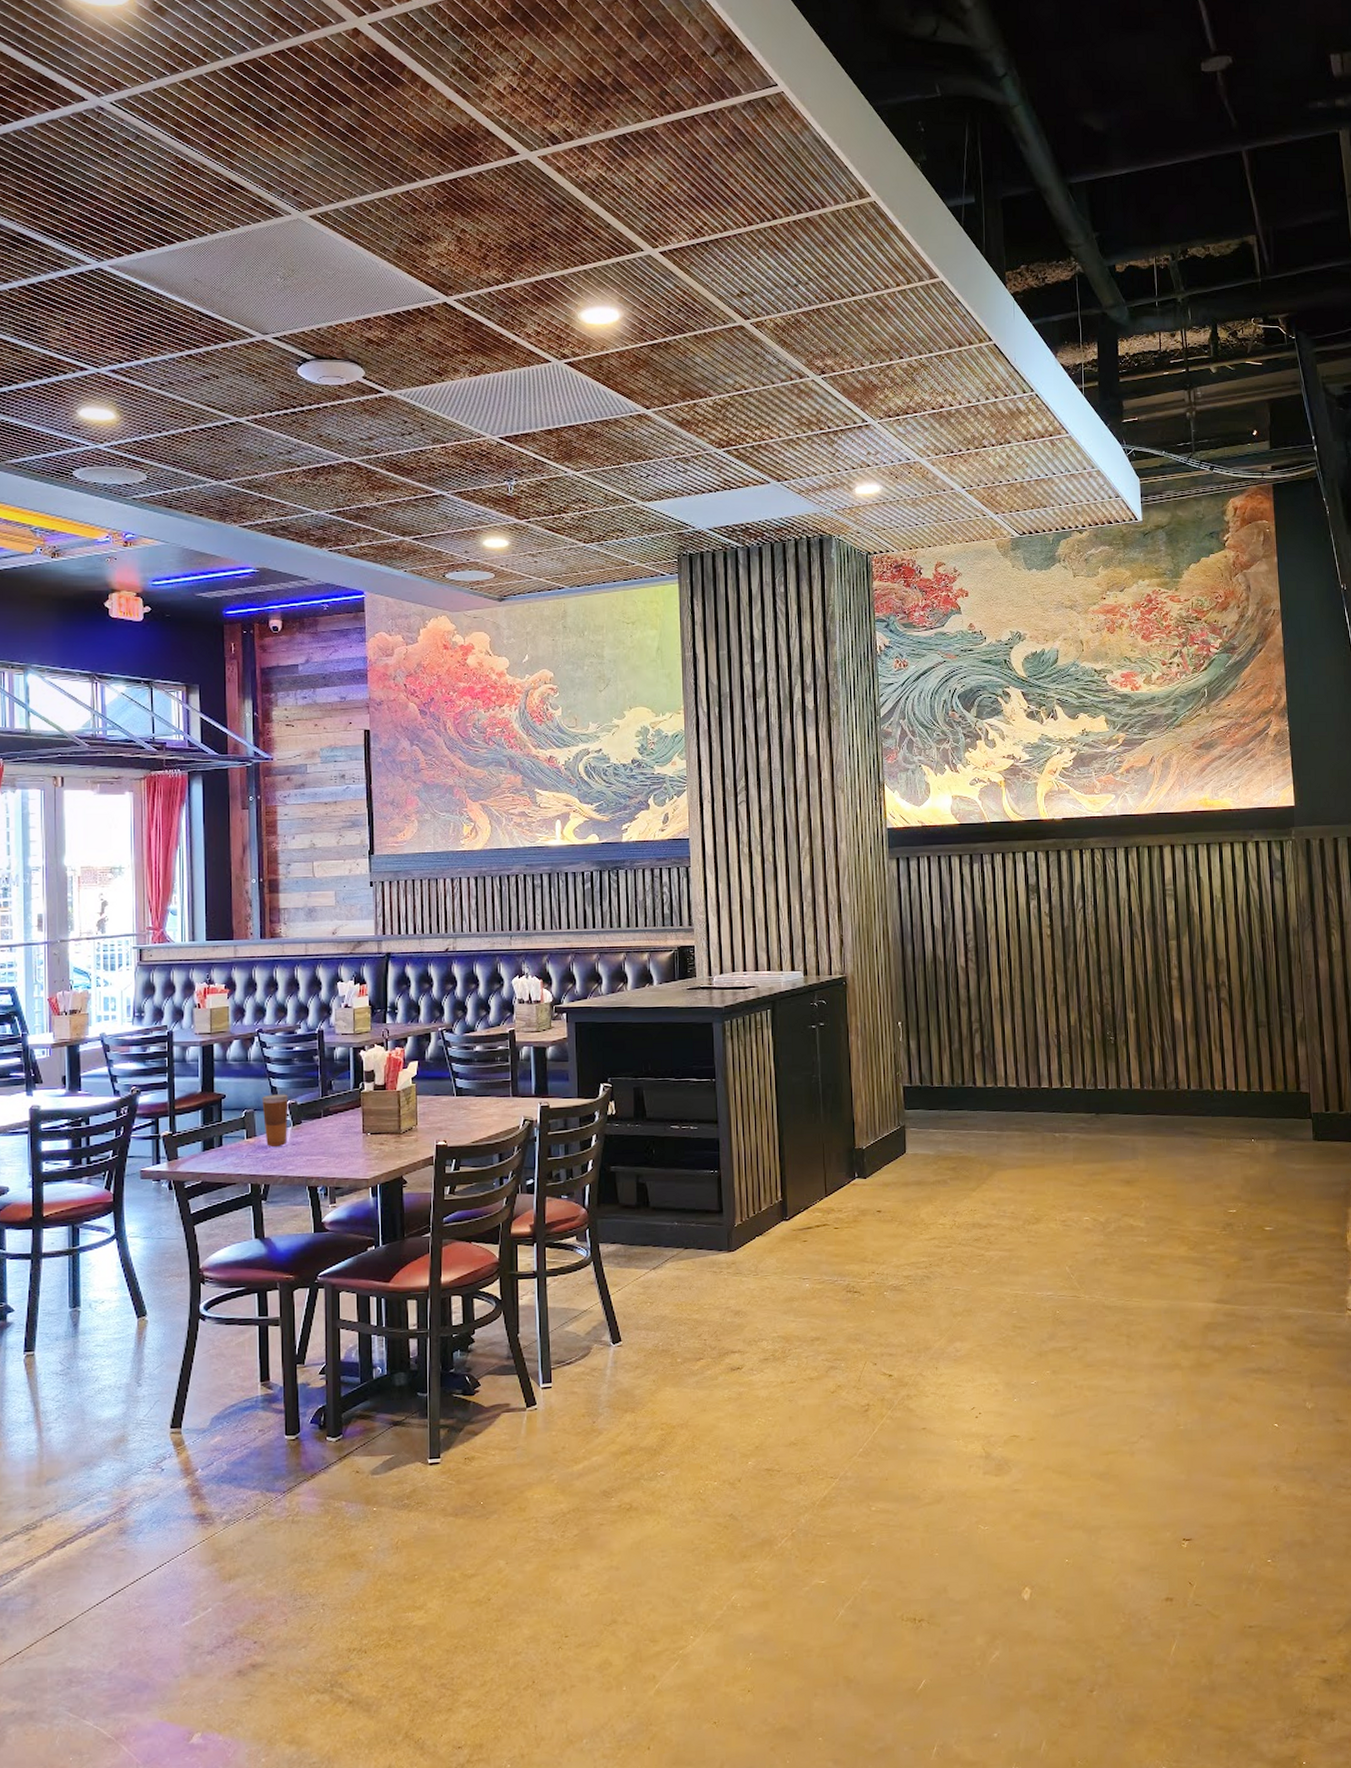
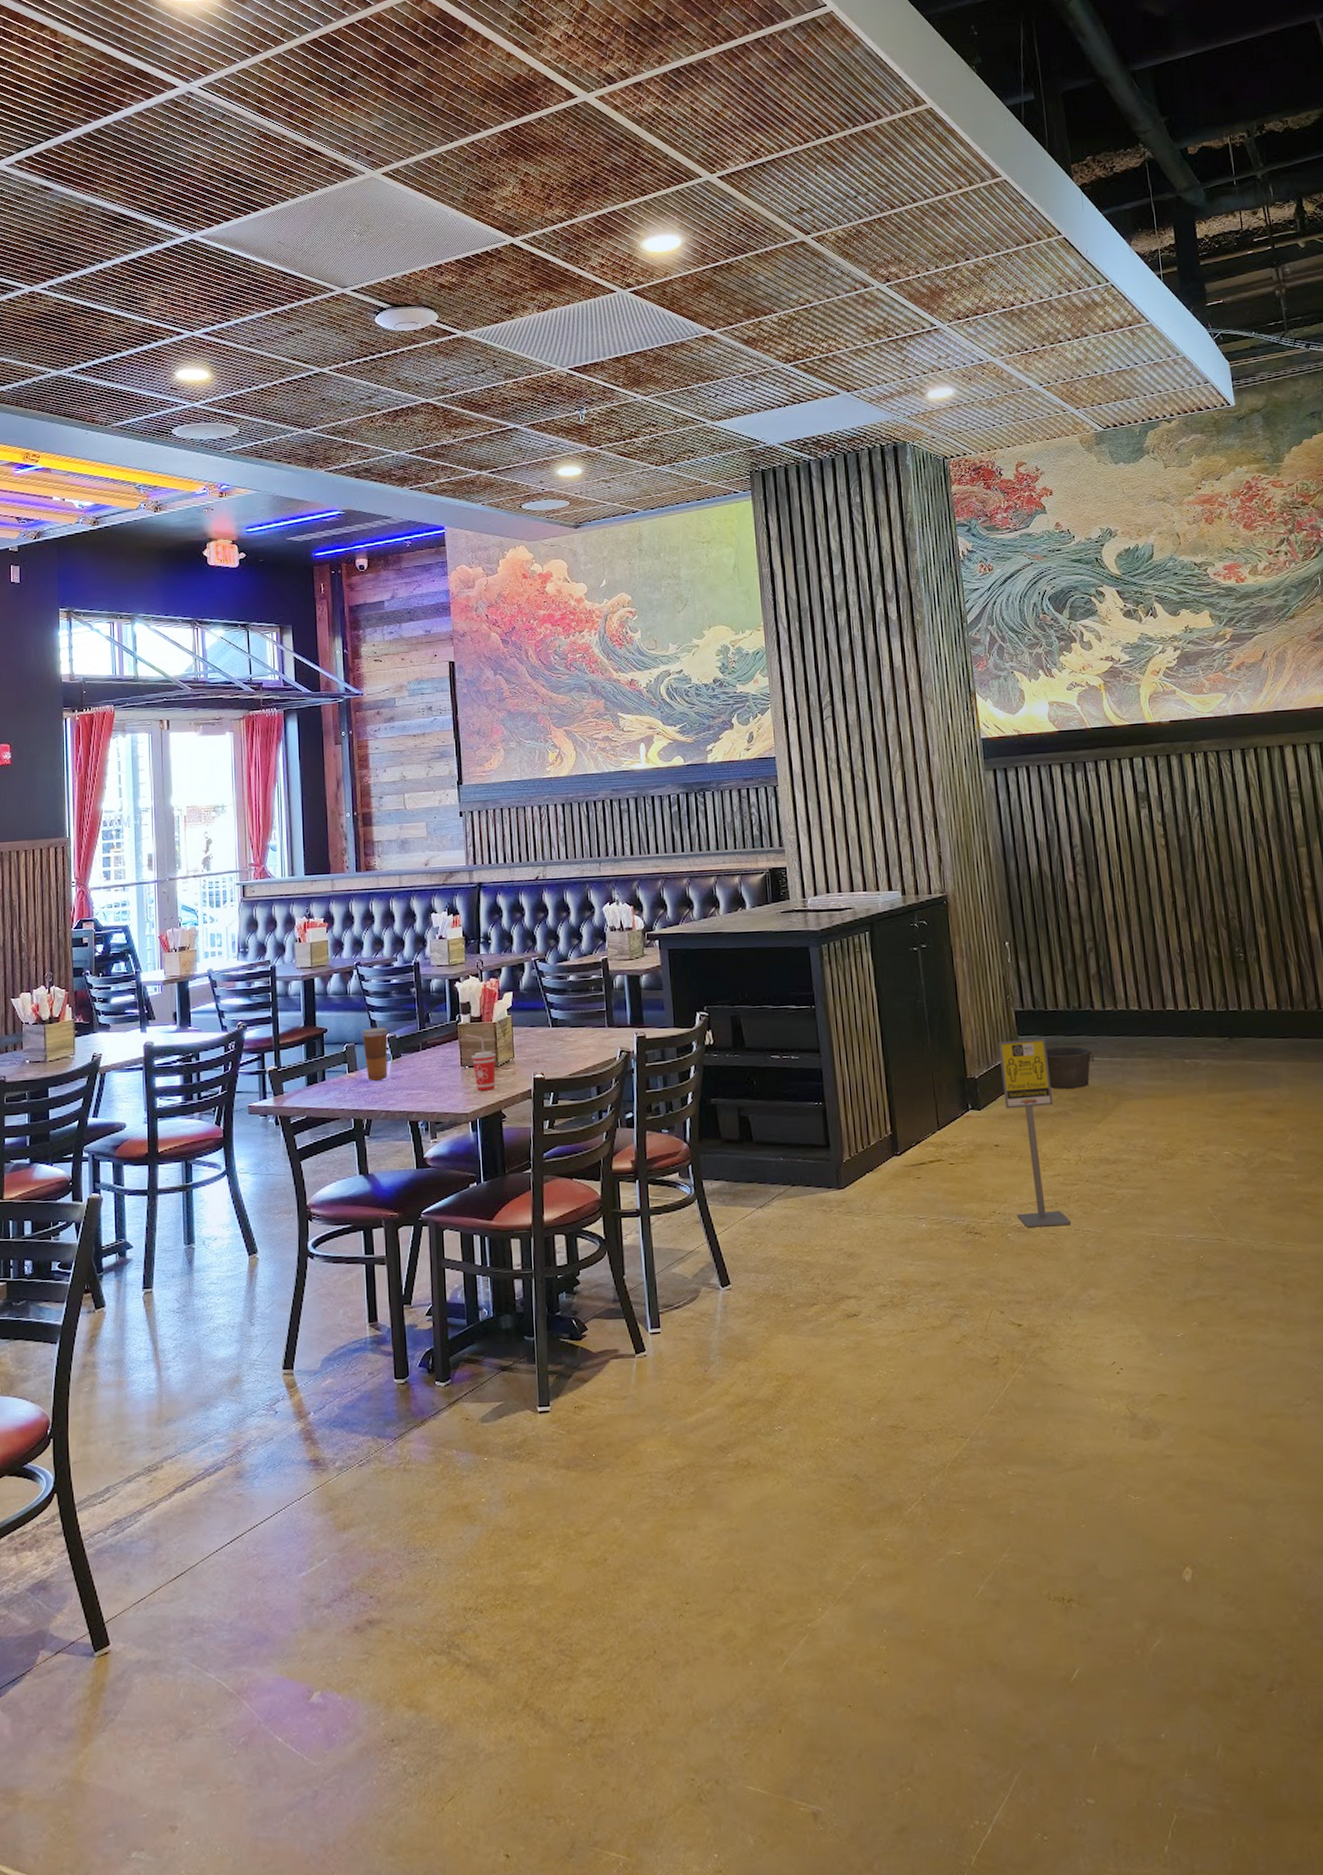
beverage cup: none [368,1101,399,1157] -> present [464,1033,496,1091]
sign stand: none [886,1112,942,1287] -> present [998,1038,1071,1228]
pan: none [929,1120,973,1160] -> present [1045,1046,1094,1089]

